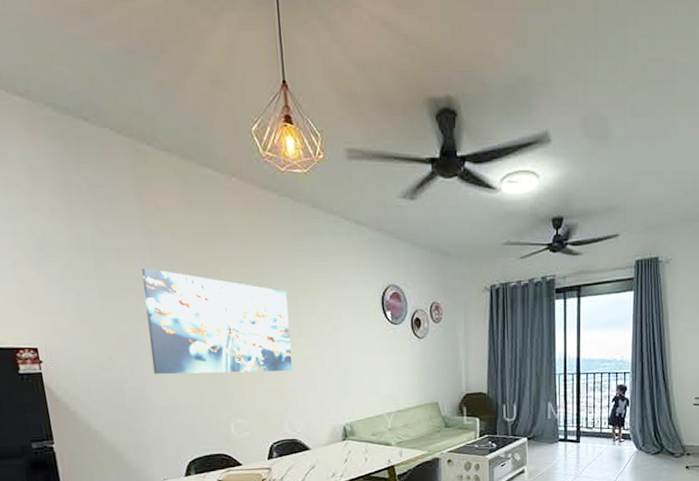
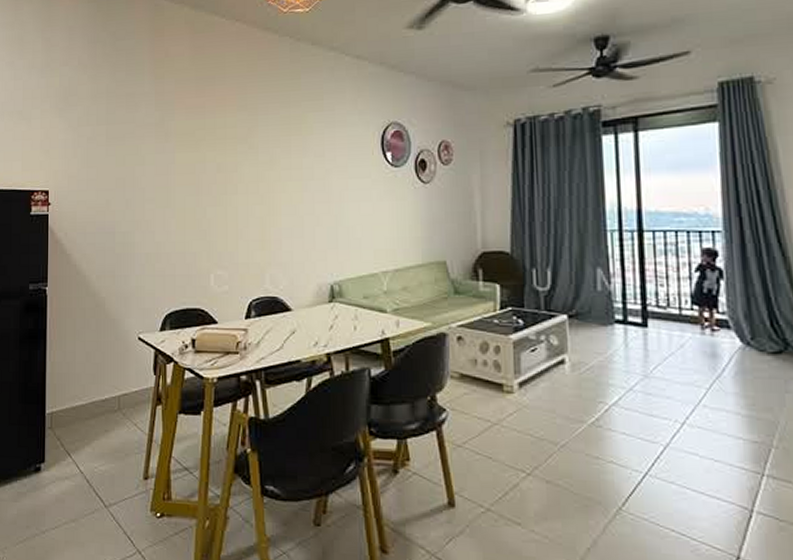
wall art: present [142,267,292,375] -> none [144,112,280,219]

